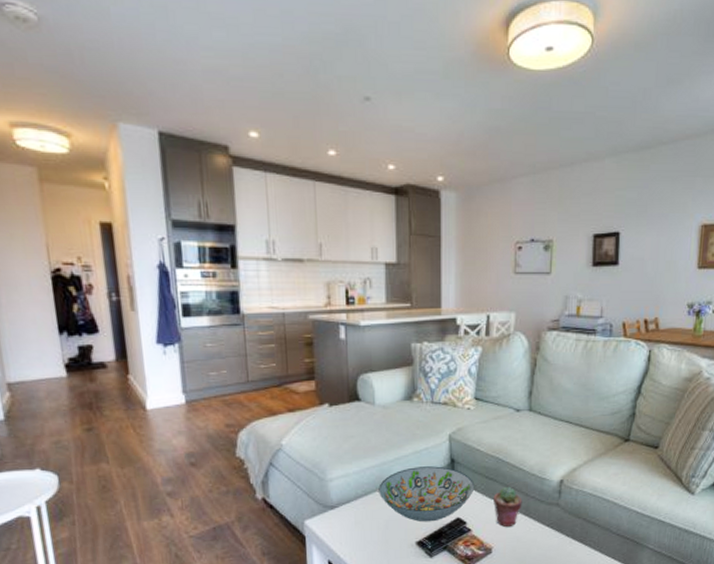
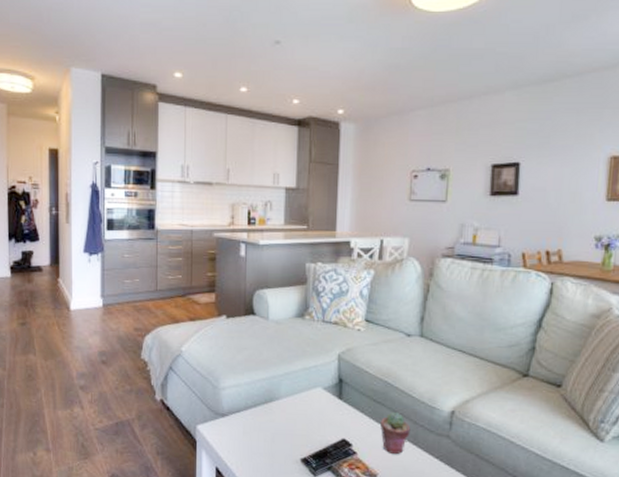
decorative bowl: present [378,466,475,522] -> none [267,383,362,440]

